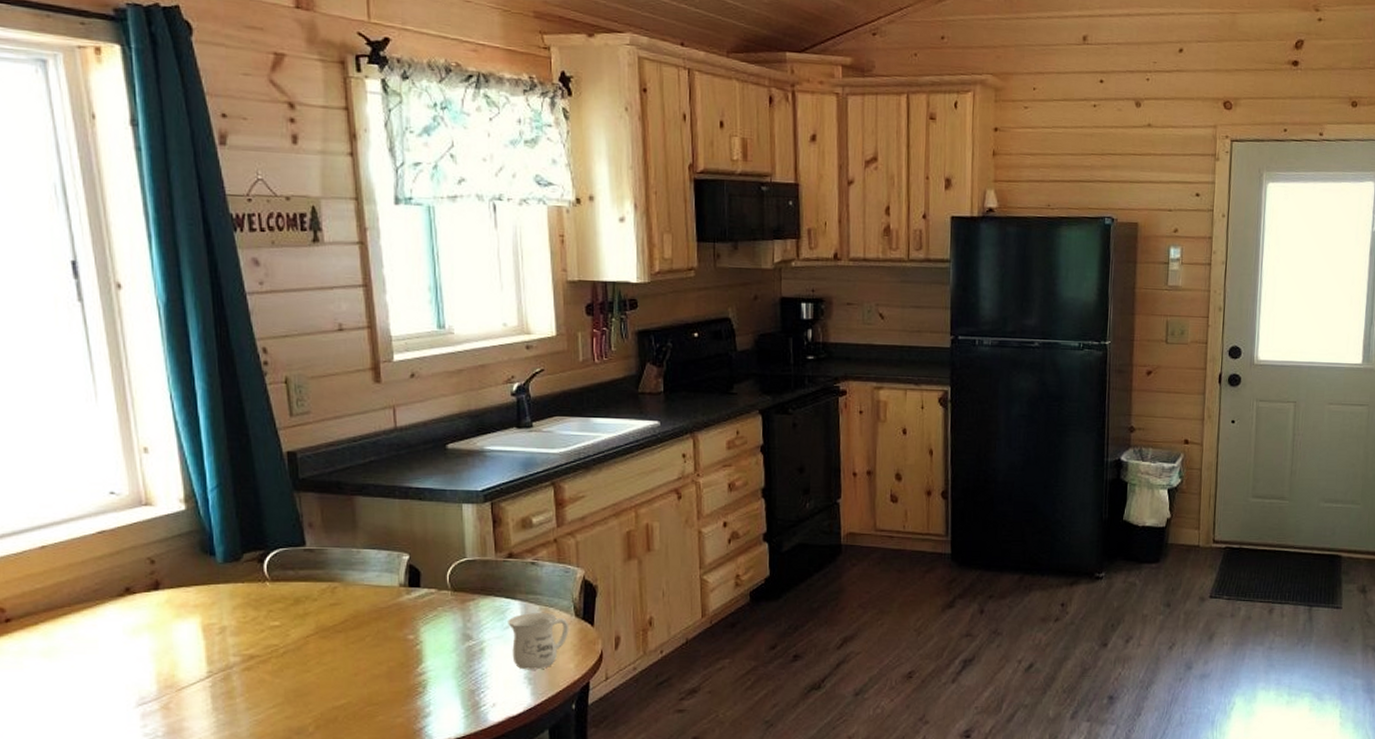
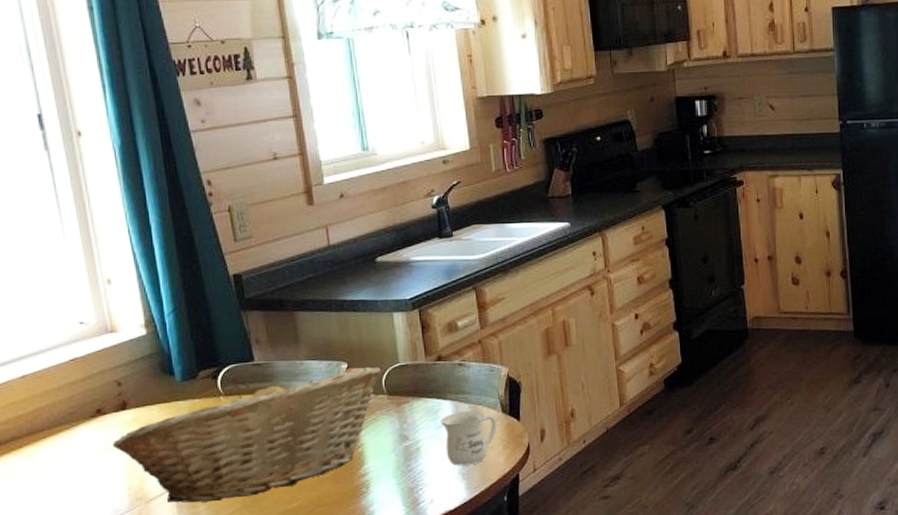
fruit basket: none [141,559,446,694] -> present [112,366,381,503]

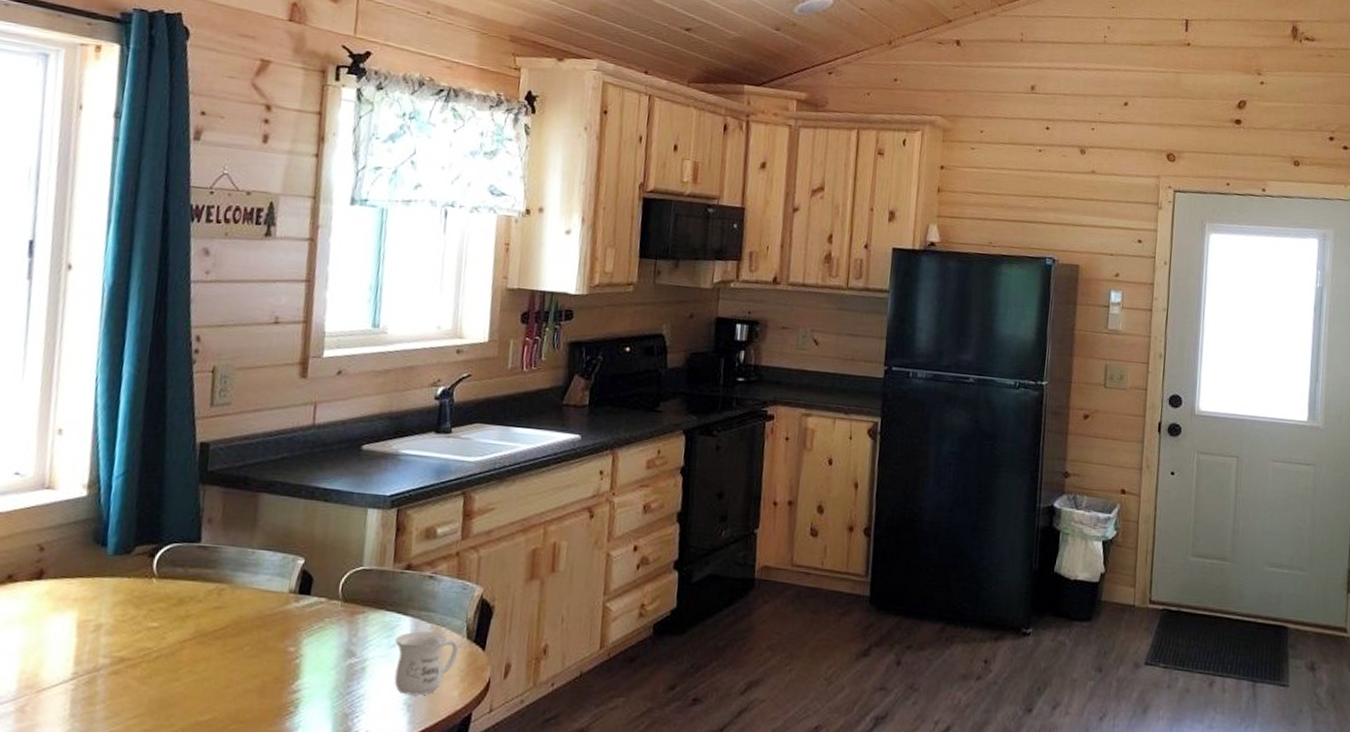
fruit basket: present [112,366,381,503] -> none [15,564,341,701]

